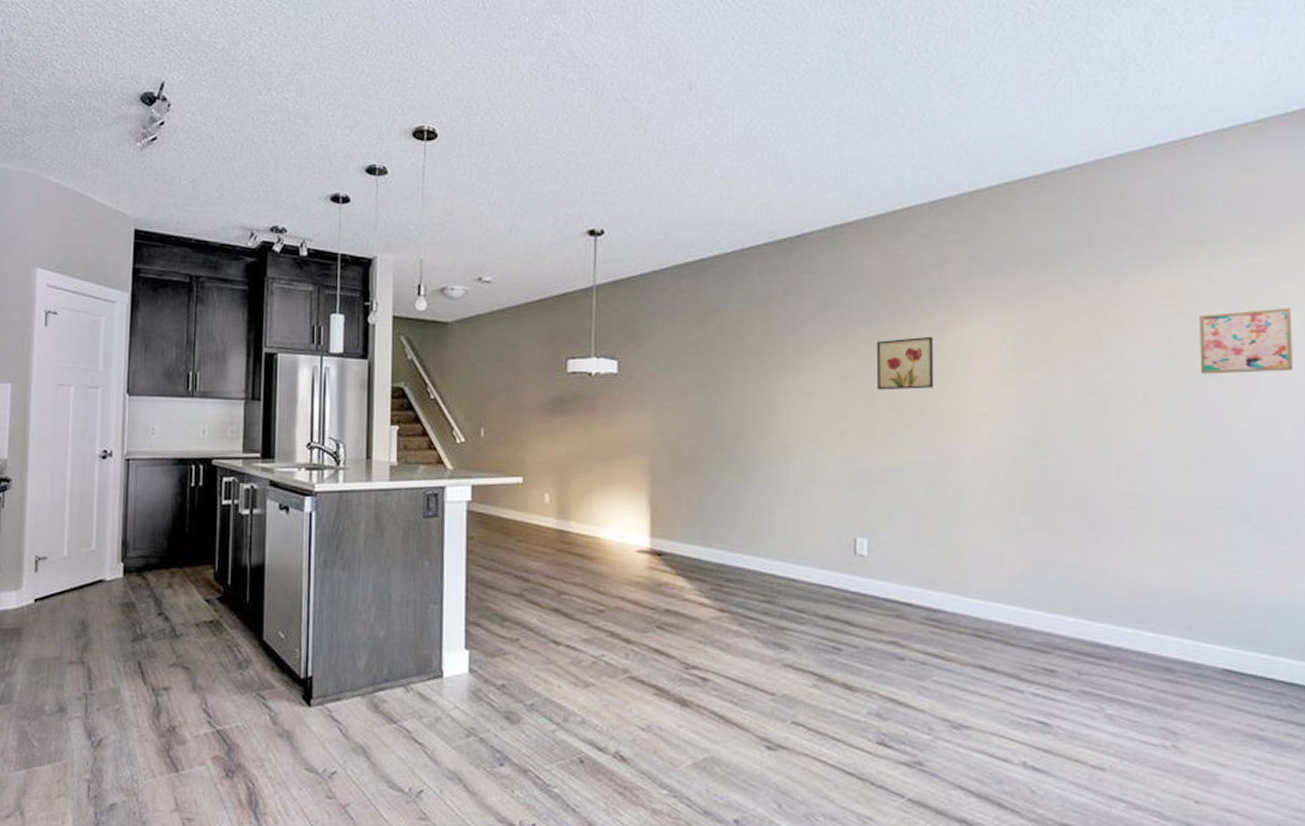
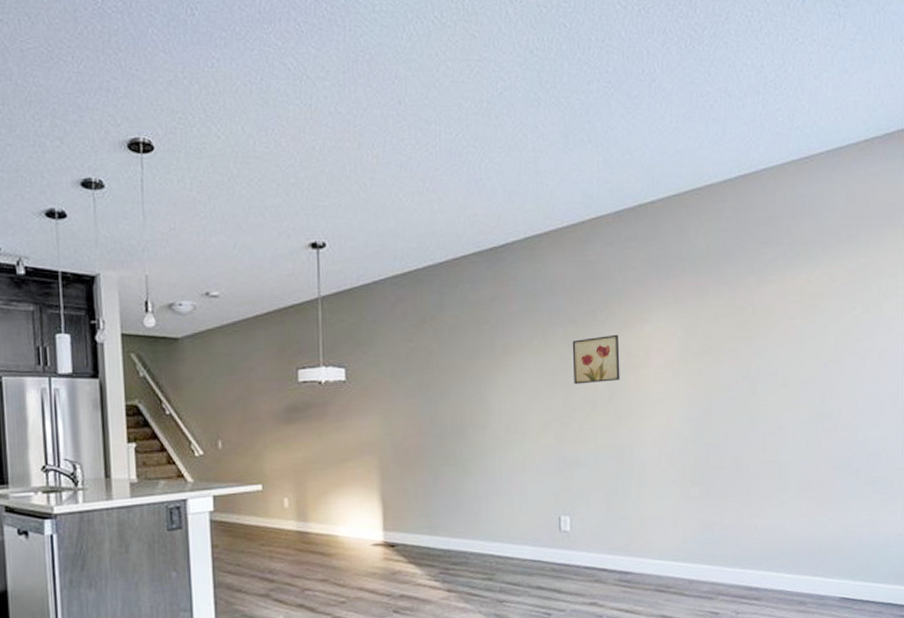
wall art: present [1199,308,1293,374] -> none [824,300,890,358]

